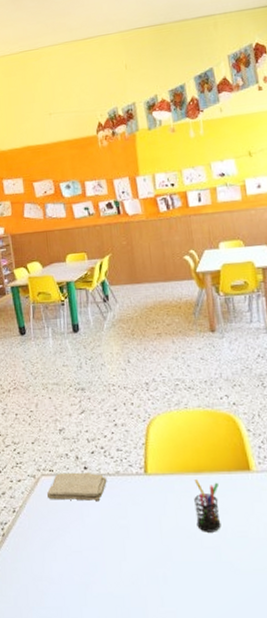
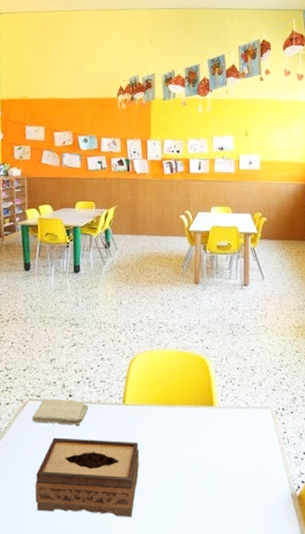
tissue box: none [59,514,173,602] -> present [35,437,139,518]
pen holder: present [194,480,221,532] -> none [162,411,185,458]

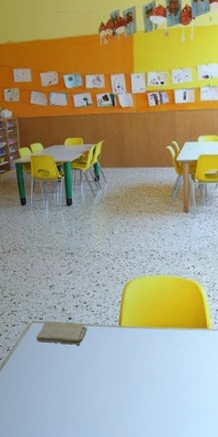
tissue box: present [35,437,139,518] -> none [43,355,137,428]

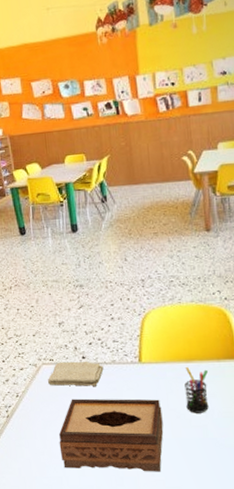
tissue box: none [43,355,137,428] -> present [59,398,164,472]
pen holder: none [159,333,180,376] -> present [185,367,209,413]

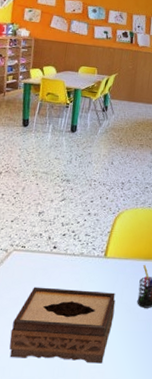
washcloth: present [47,361,104,386] -> none [14,249,72,276]

